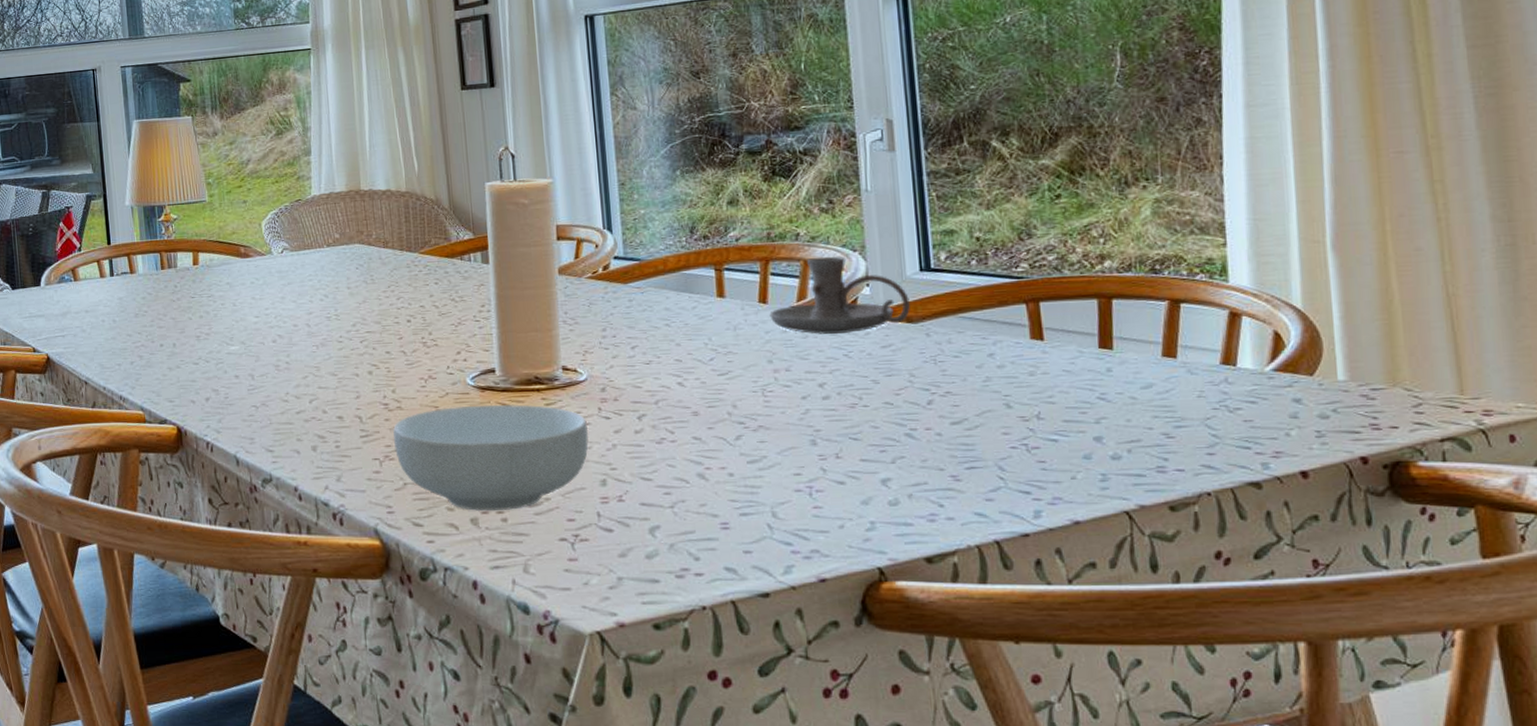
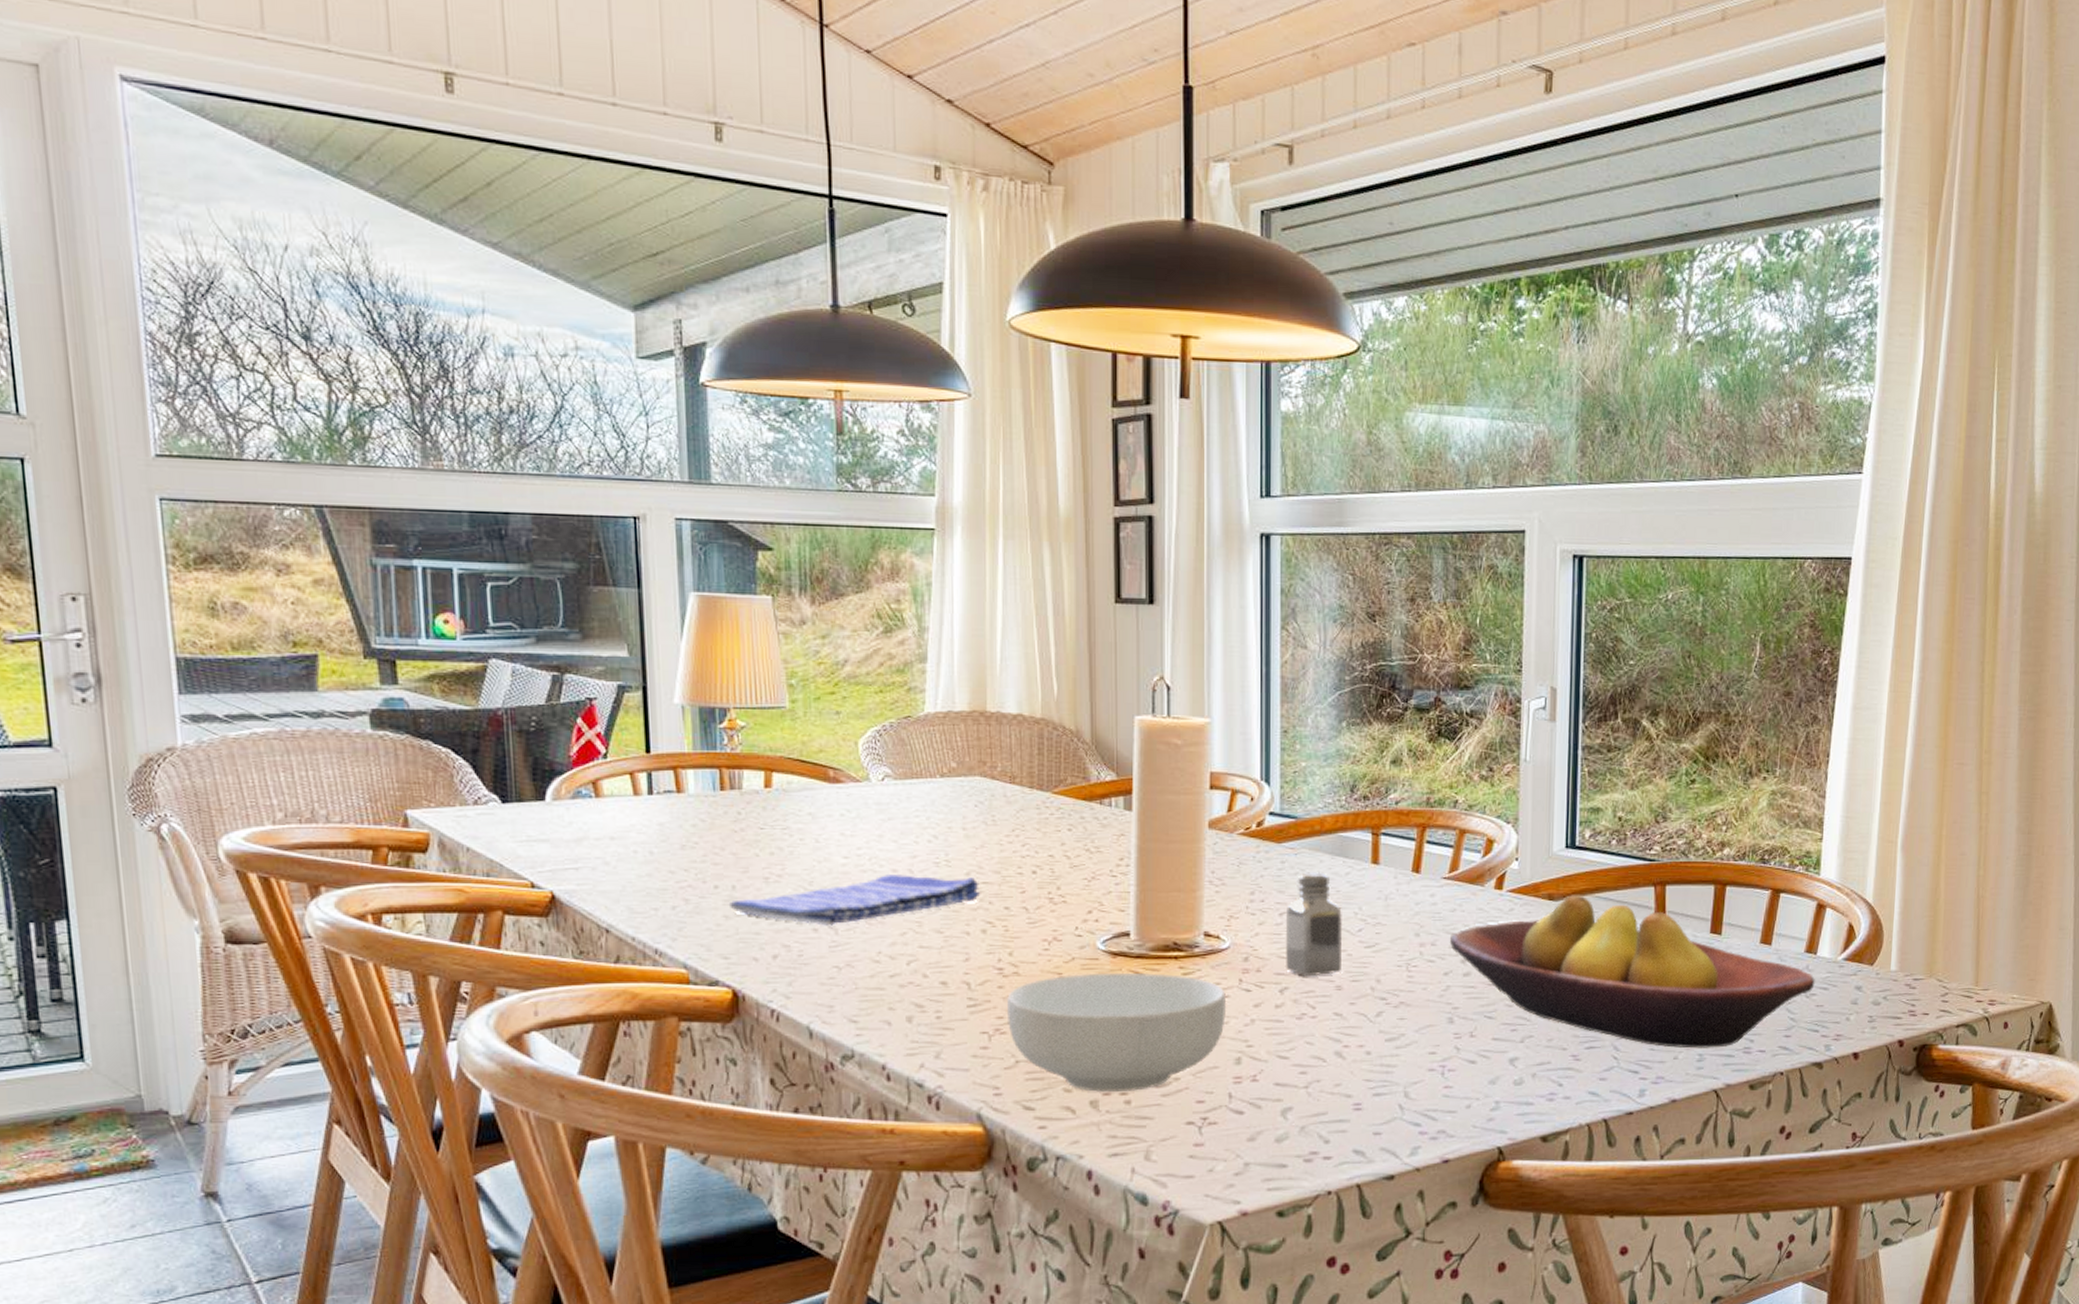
dish towel: none [171,328,366,373] -> present [728,873,981,926]
saltshaker: none [637,307,696,404] -> present [1285,871,1342,977]
candle holder: present [769,256,910,335] -> none [1421,827,1553,909]
fruit bowl: none [804,316,1239,468] -> present [1449,895,1815,1049]

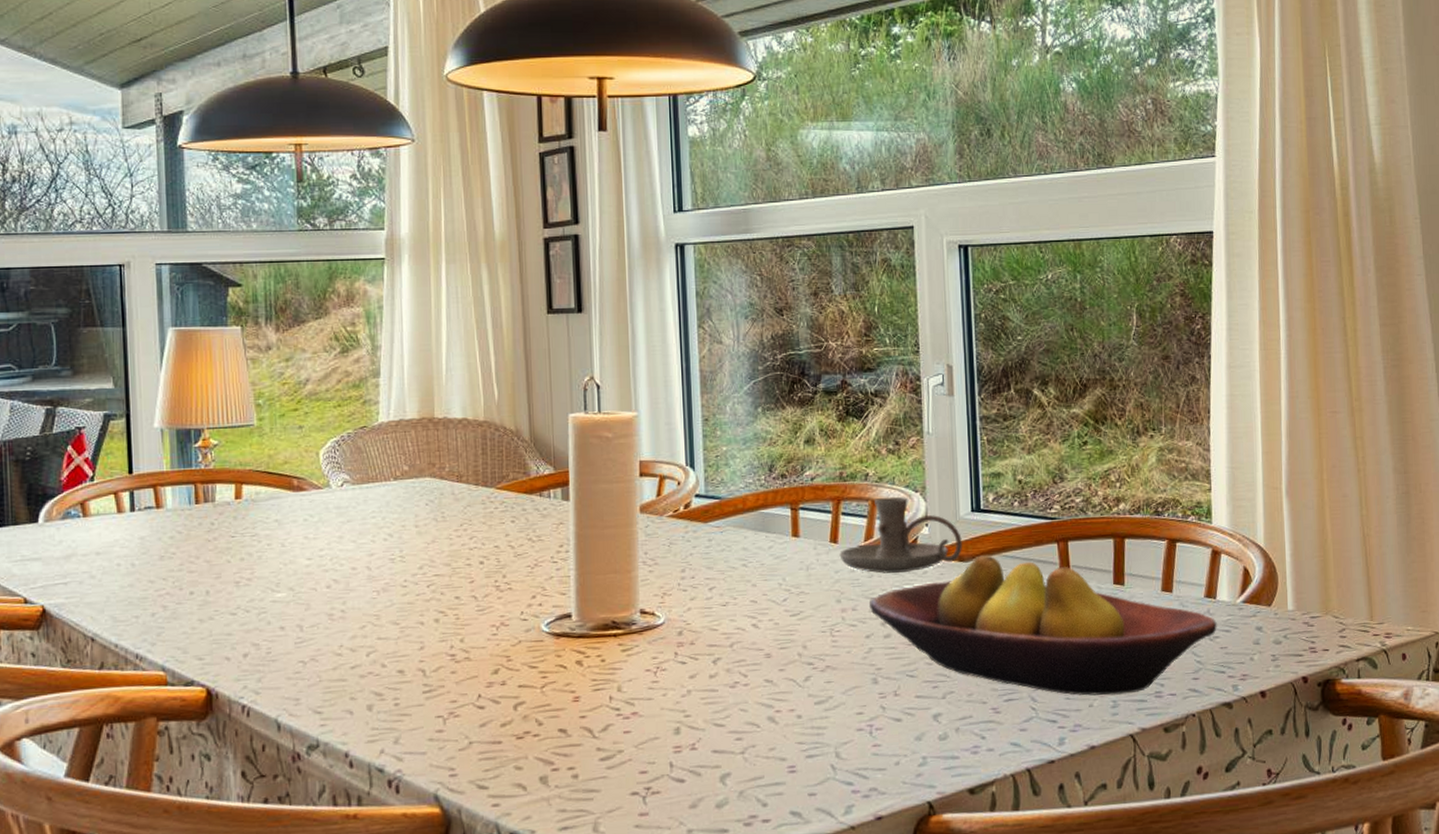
dish towel: present [728,873,981,926] -> none [202,571,433,624]
cereal bowl: present [1007,972,1227,1093] -> none [460,651,665,769]
saltshaker: present [1285,871,1342,977] -> none [715,547,769,647]
candle holder: none [1421,827,1553,909] -> present [839,496,962,574]

